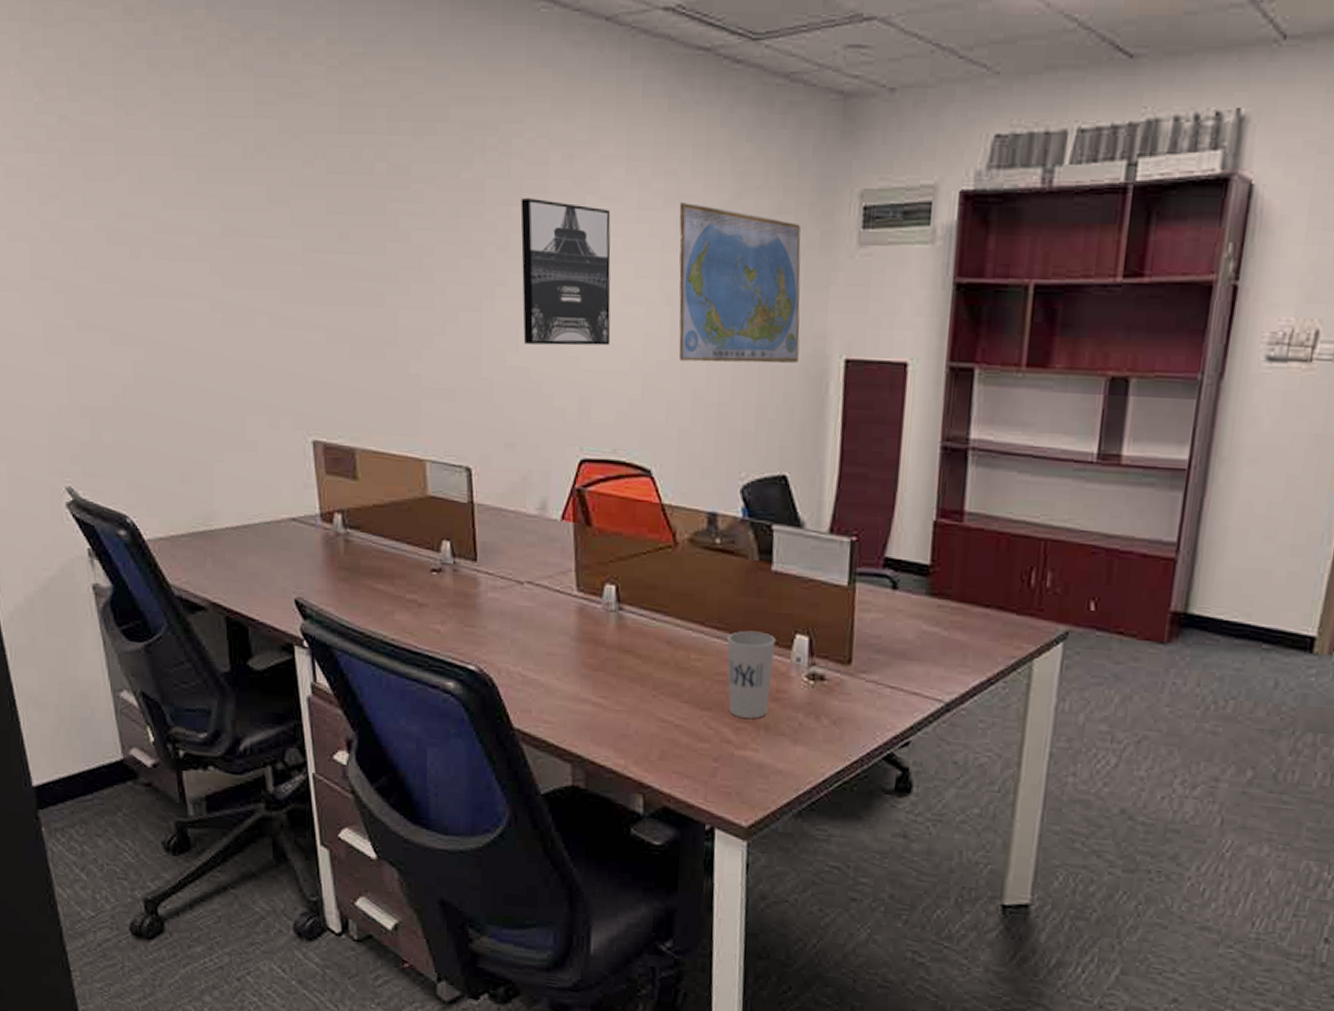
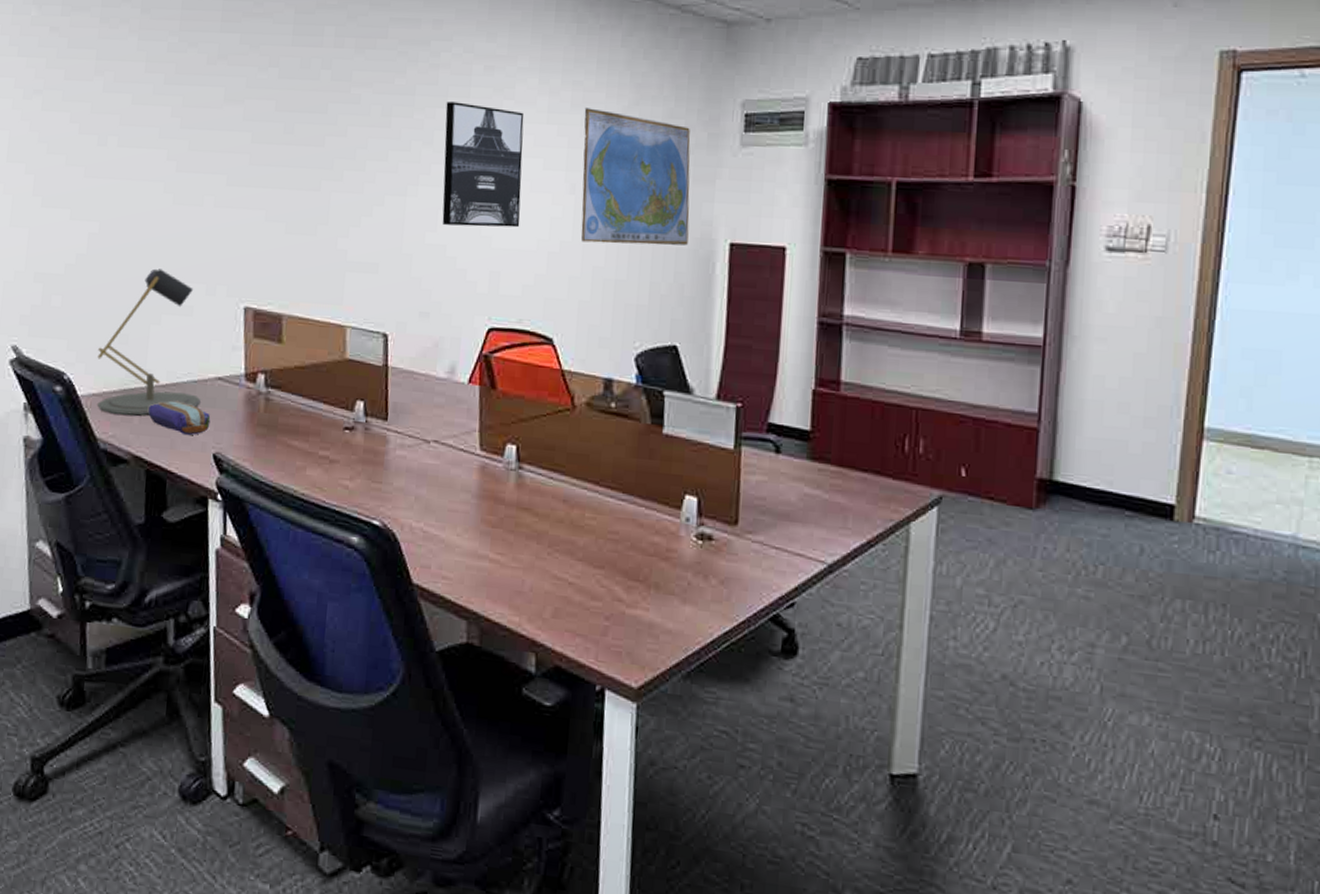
desk lamp: none [160,399,276,560] -> present [97,268,201,416]
pencil case: none [221,544,288,581] -> present [148,401,211,436]
cup: present [727,630,776,719] -> none [620,490,666,578]

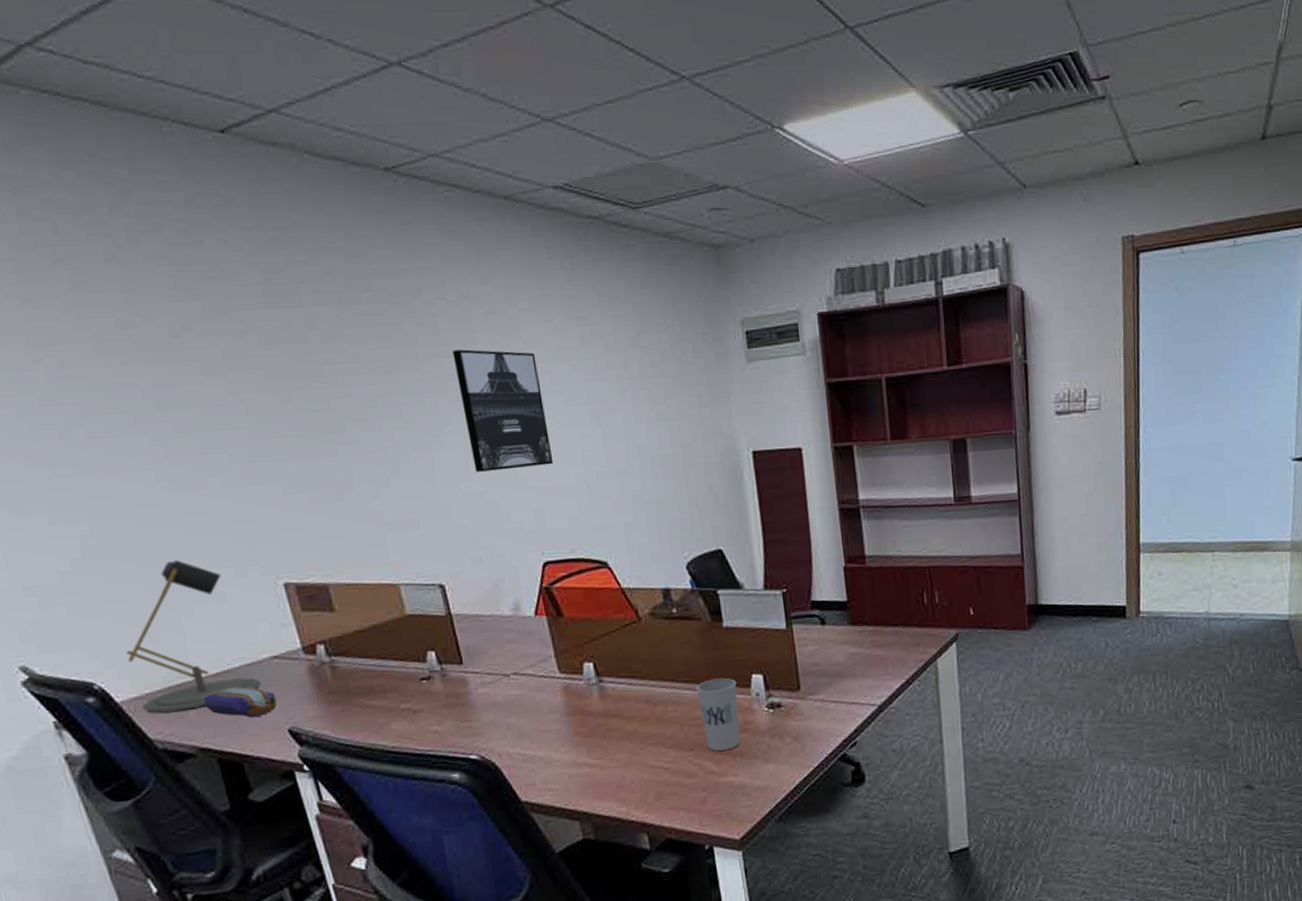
world map: present [580,108,691,246] -> none [594,341,715,469]
cup: none [620,490,666,578] -> present [696,678,740,751]

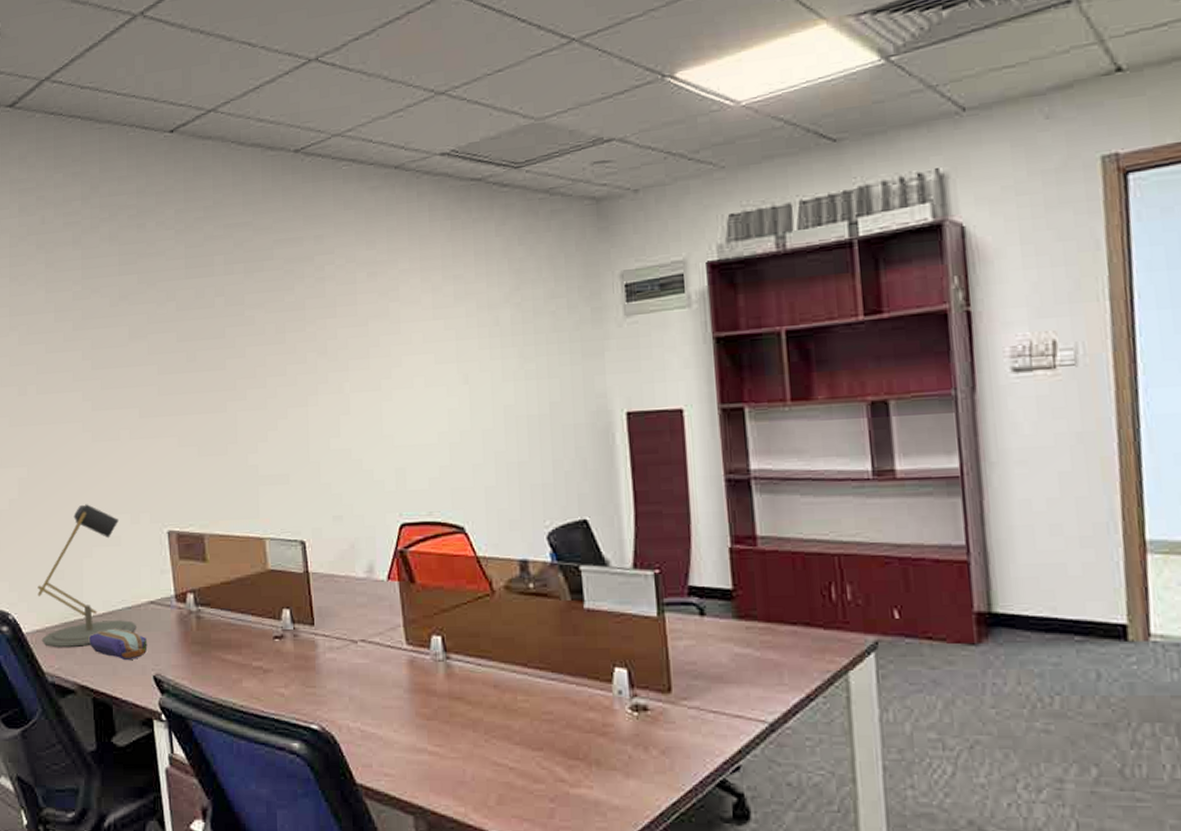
wall art: present [452,349,554,472] -> none [335,310,419,429]
cup: present [696,678,740,751] -> none [550,668,598,755]

